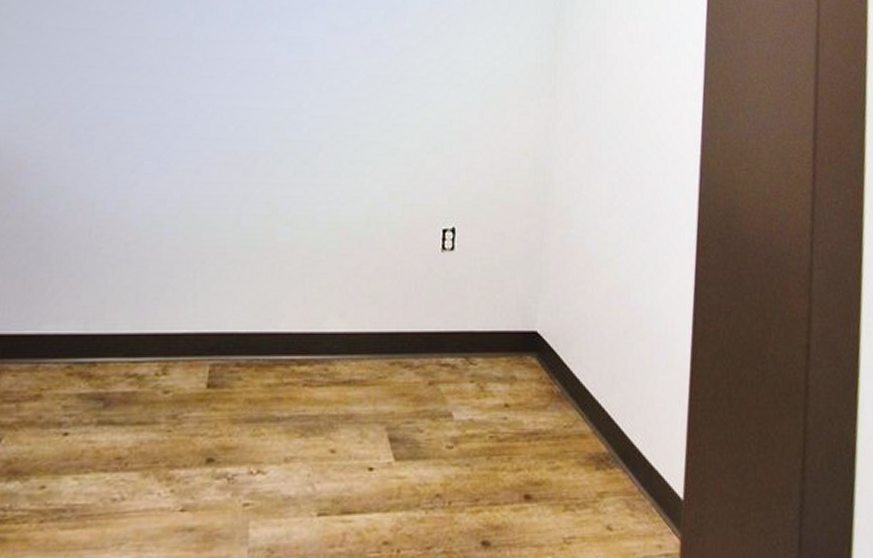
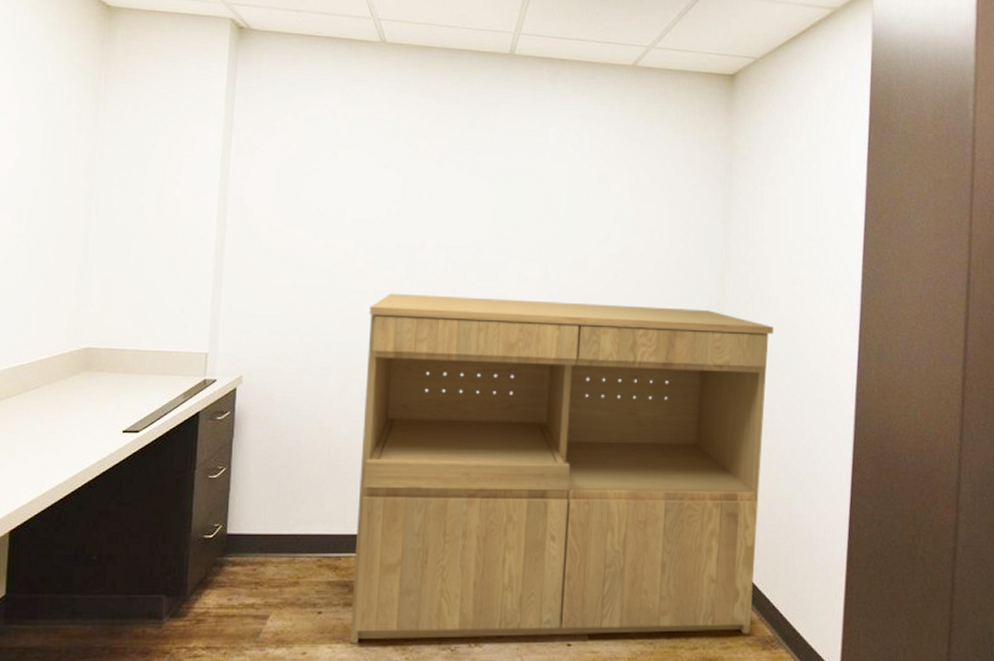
bookcase: none [101,41,611,474] -> present [349,293,774,644]

